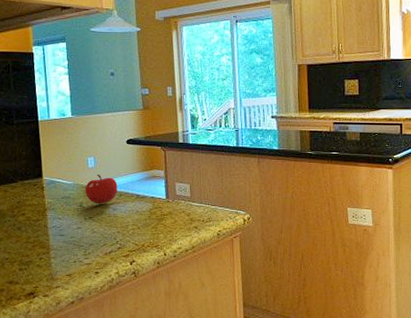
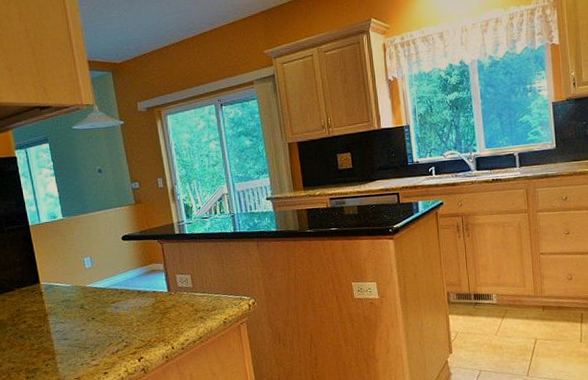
apple: present [85,174,118,204] -> none [84,273,118,304]

